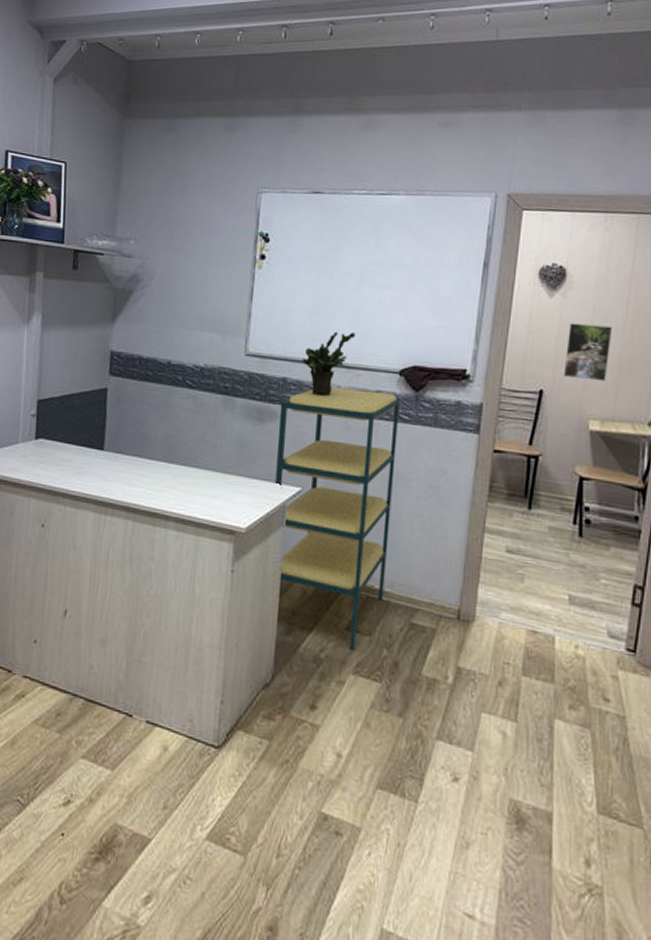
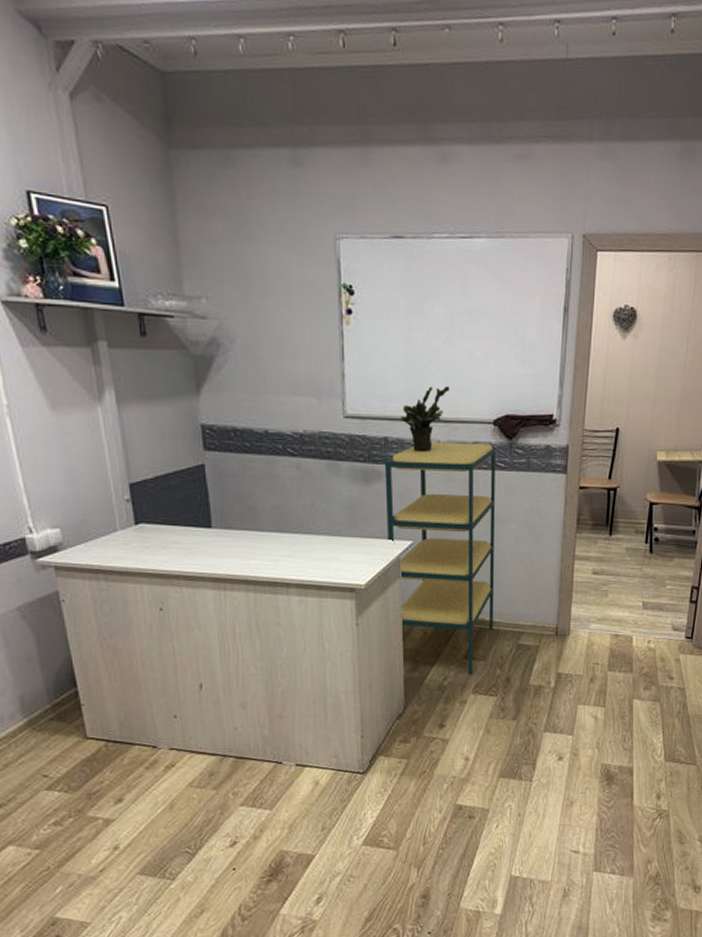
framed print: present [563,323,613,382] -> none [636,363,676,416]

